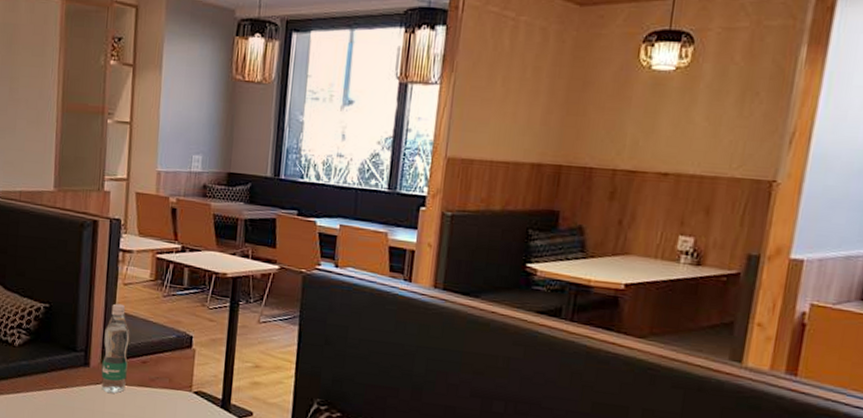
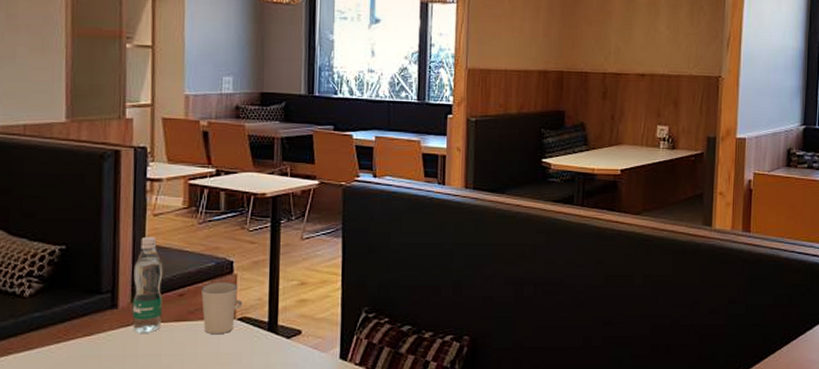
cup: none [162,354,200,405] -> present [201,282,243,335]

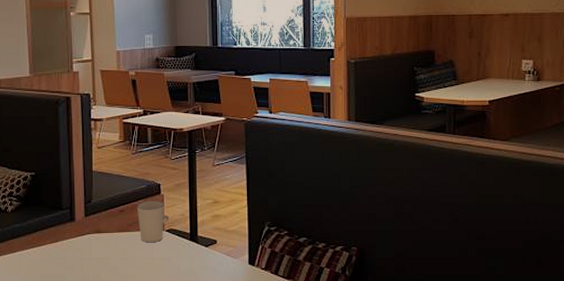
bottle: present [132,236,164,333] -> none [85,165,108,241]

